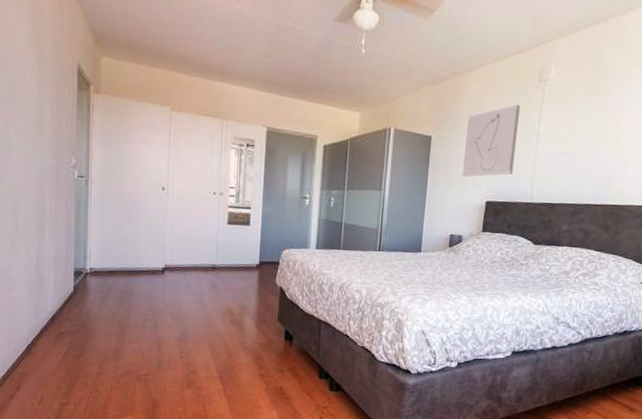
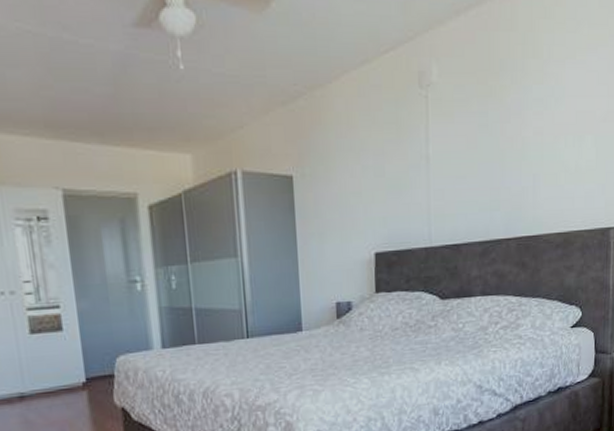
wall art: present [462,105,521,177] -> none [337,121,403,224]

